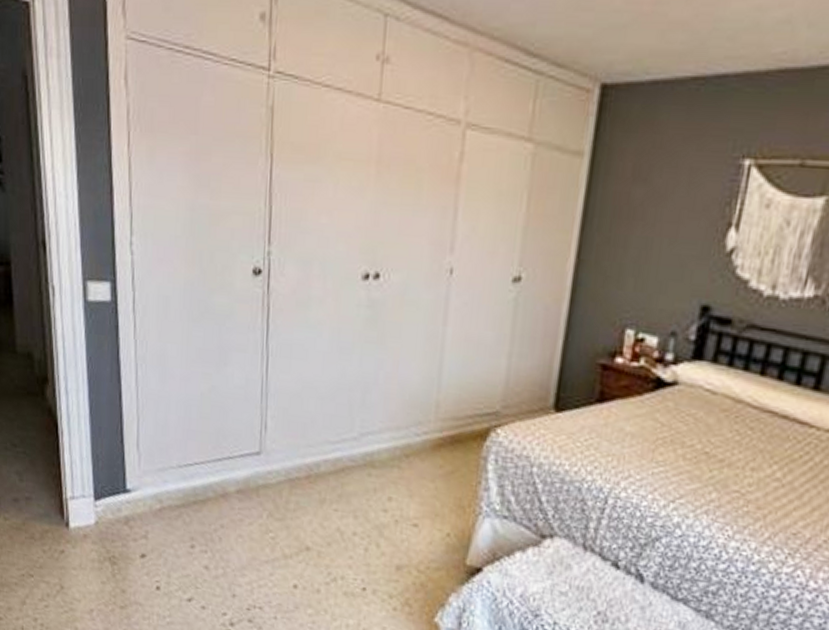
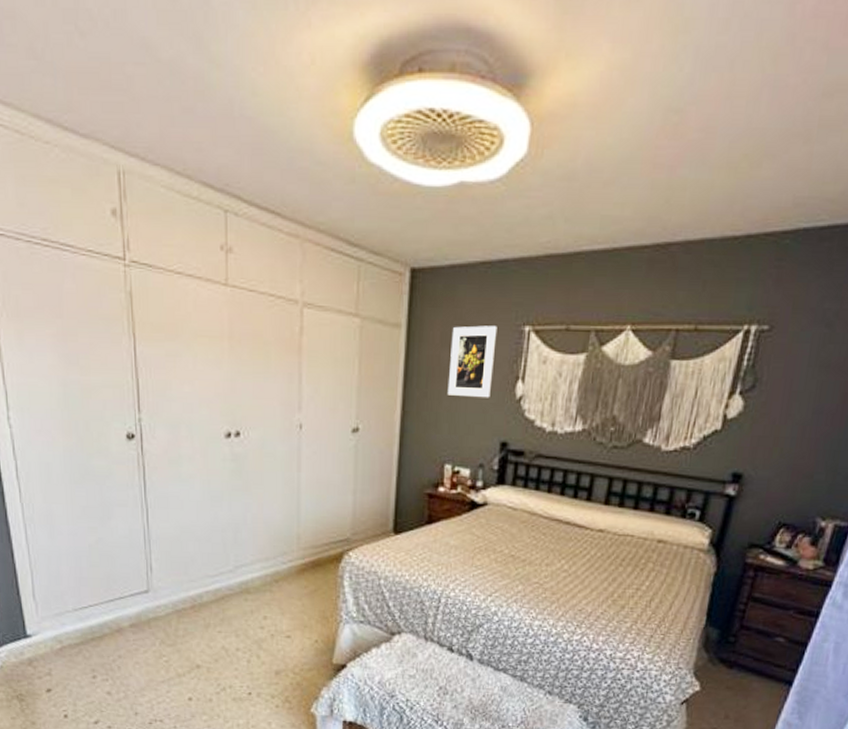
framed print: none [635,156,708,249] -> present [447,325,497,398]

